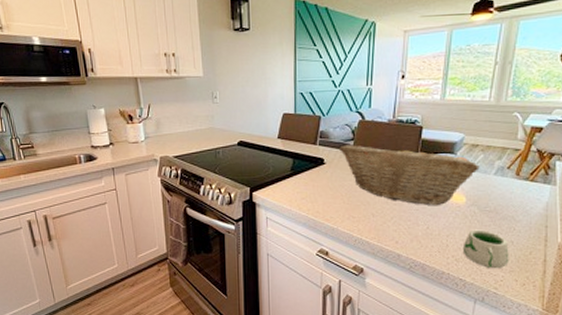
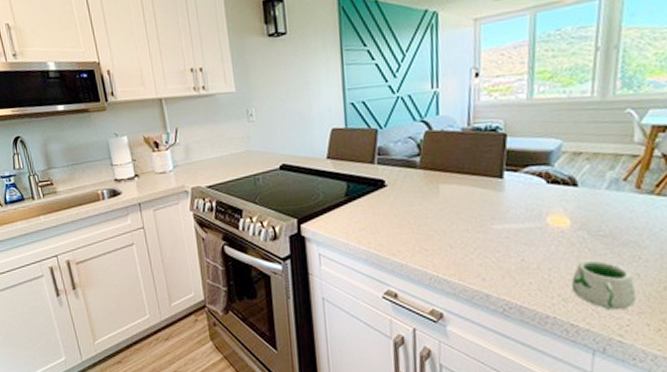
fruit basket: present [340,145,480,205] -> none [403,158,586,232]

